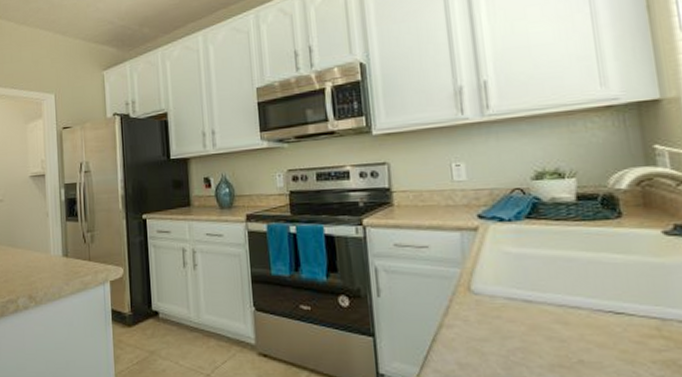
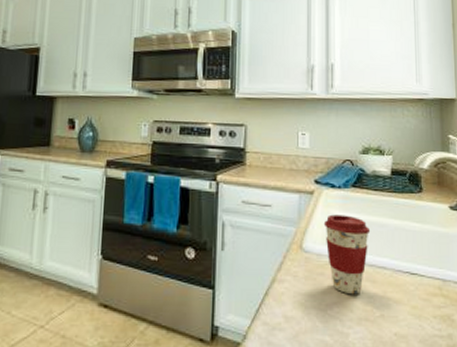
coffee cup: none [494,250,556,339] -> present [323,214,371,295]

